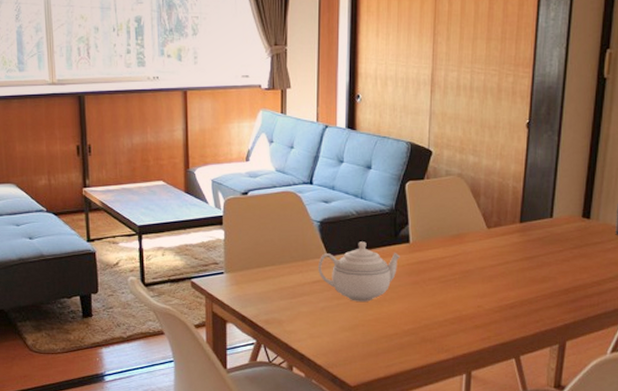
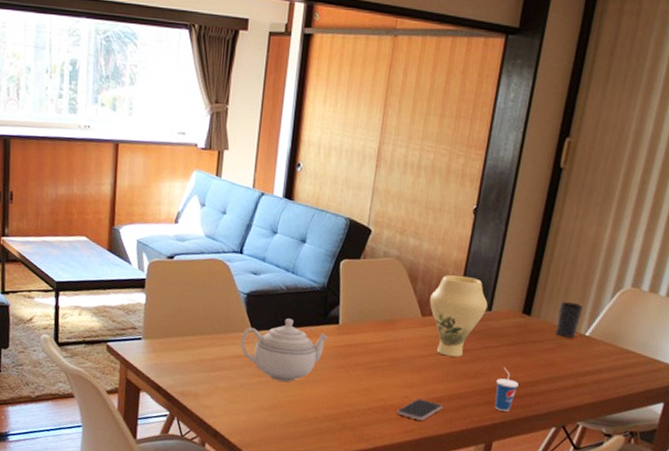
smartphone: none [472,307,515,328] -> present [396,398,442,421]
vase: none [494,186,549,264] -> present [429,274,488,357]
cup: none [563,270,585,312] -> present [494,367,519,412]

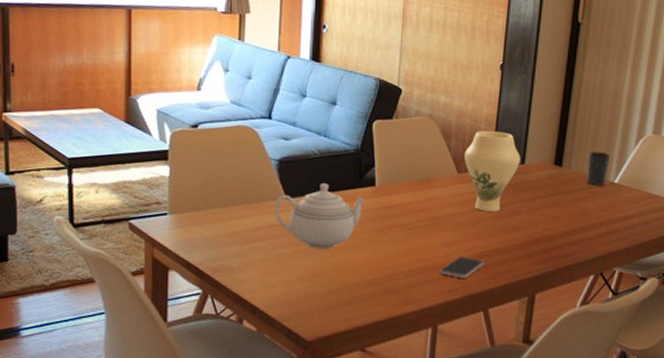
cup: present [494,367,519,412] -> none [534,219,556,263]

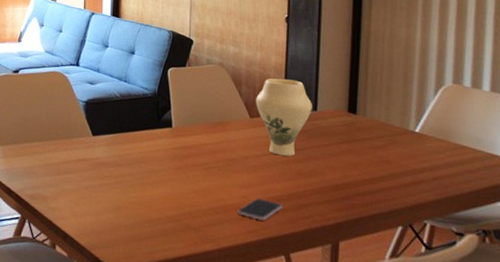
teapot: present [275,183,365,249] -> none [83,123,163,184]
cup: present [587,151,611,186] -> none [382,99,409,135]

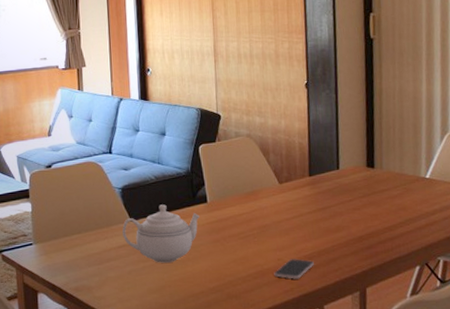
teapot: none [83,123,163,184] -> present [122,204,200,263]
vase: present [256,78,312,156] -> none [283,142,335,216]

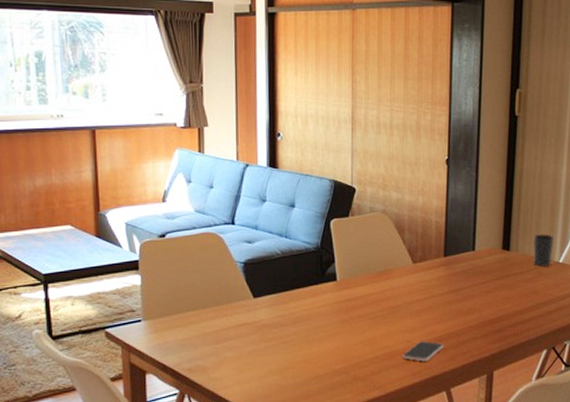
teapot: present [122,204,200,263] -> none [243,281,328,343]
cup: none [397,150,419,183] -> present [532,234,554,266]

